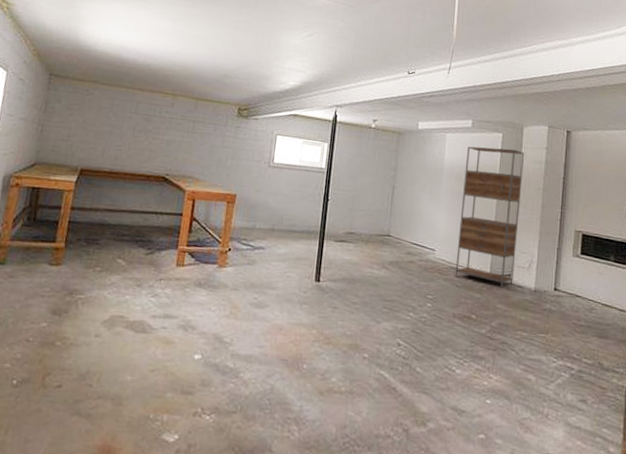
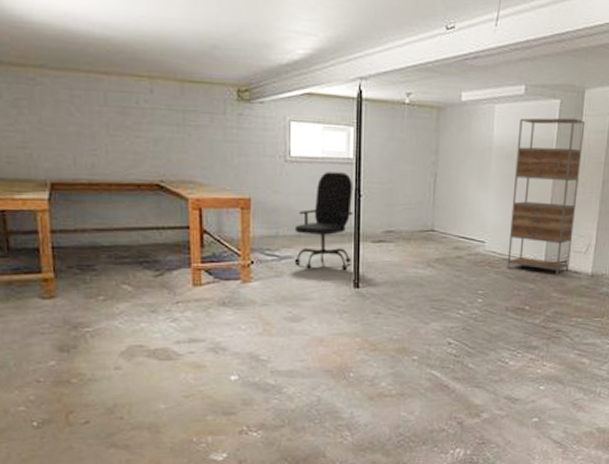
office chair: none [265,177,323,265] -> present [294,172,353,271]

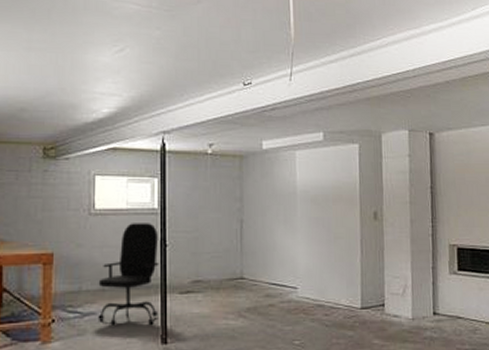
shelving unit: present [507,117,586,276] -> none [321,160,388,321]

